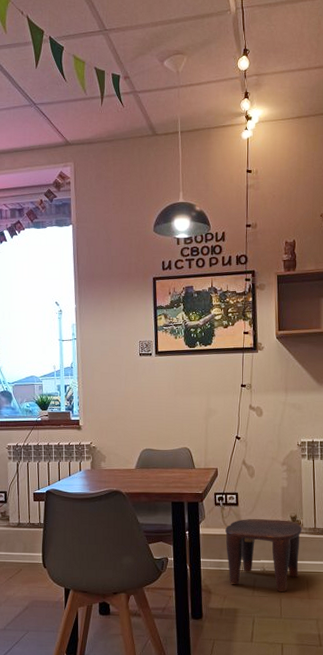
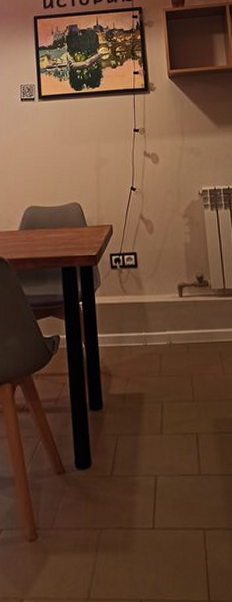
stool: present [225,519,302,593] -> none [124,281,210,369]

